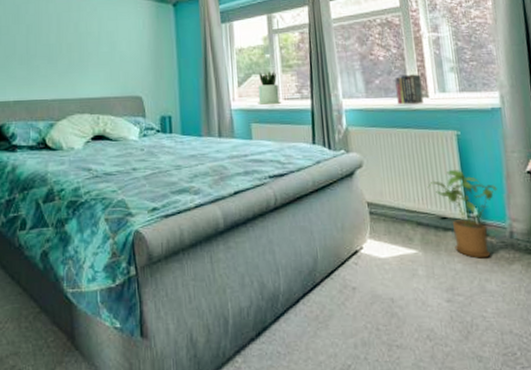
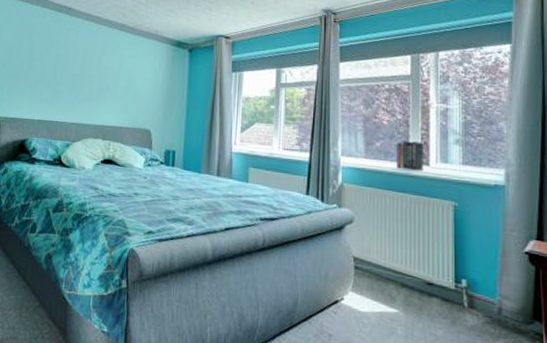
planter: present [257,71,281,106] -> none [257,121,280,154]
house plant: present [427,170,497,259] -> none [417,239,490,330]

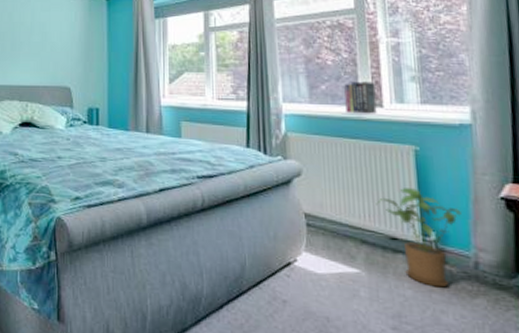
house plant: none [417,239,490,330] -> present [376,188,461,288]

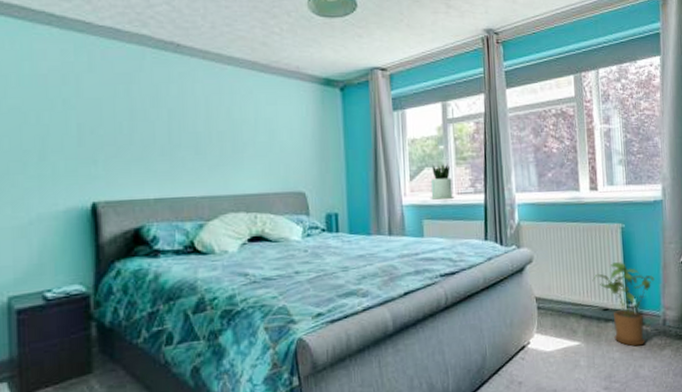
planter: none [189,70,214,105] -> present [430,164,454,201]
books: present [344,81,377,114] -> none [567,167,593,199]

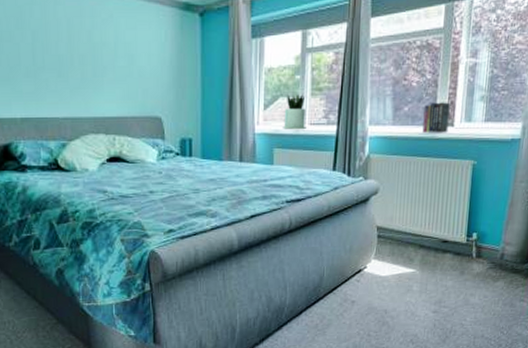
books: none [567,167,593,199] -> present [422,102,450,134]
house plant: present [592,262,655,347] -> none [435,198,499,277]

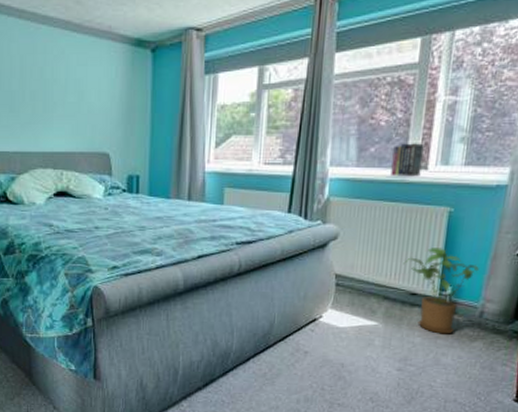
planter: present [282,94,306,130] -> none [234,132,261,170]
house plant: none [435,198,499,277] -> present [403,248,479,334]

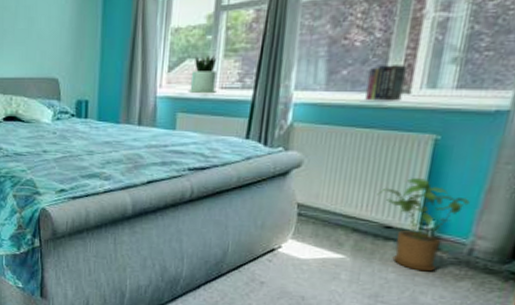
planter: none [234,132,261,170] -> present [188,56,218,94]

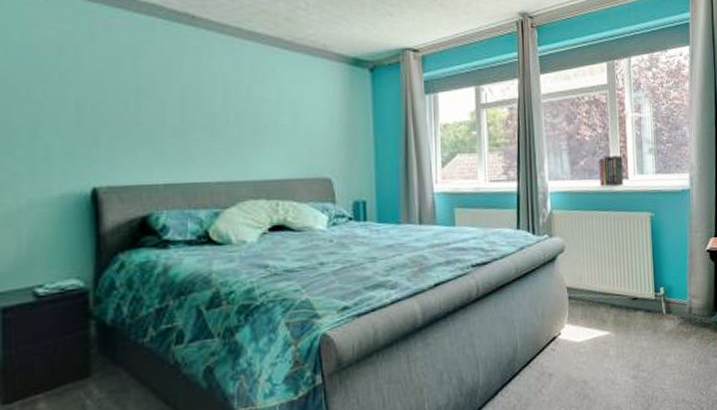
planter: present [188,56,218,94] -> none [462,150,487,188]
house plant: present [377,178,470,272] -> none [622,251,681,336]

